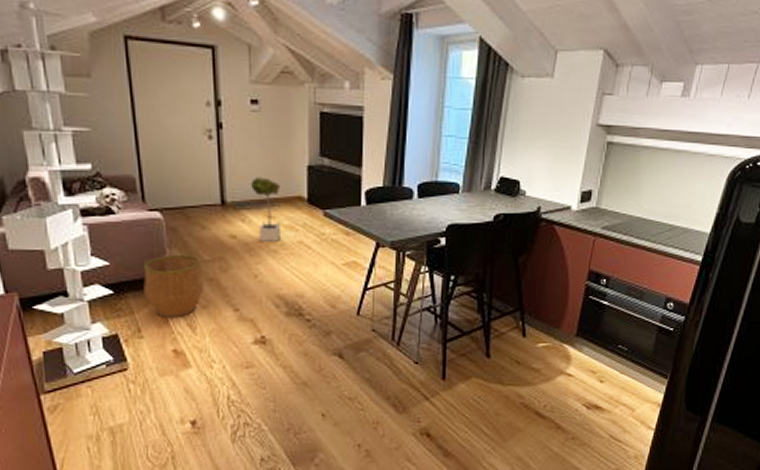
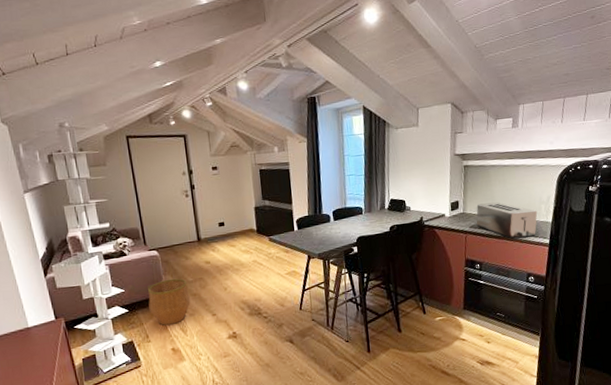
potted tree: present [251,177,282,242] -> none [217,218,241,264]
toaster: none [610,198,694,250] -> present [476,202,538,239]

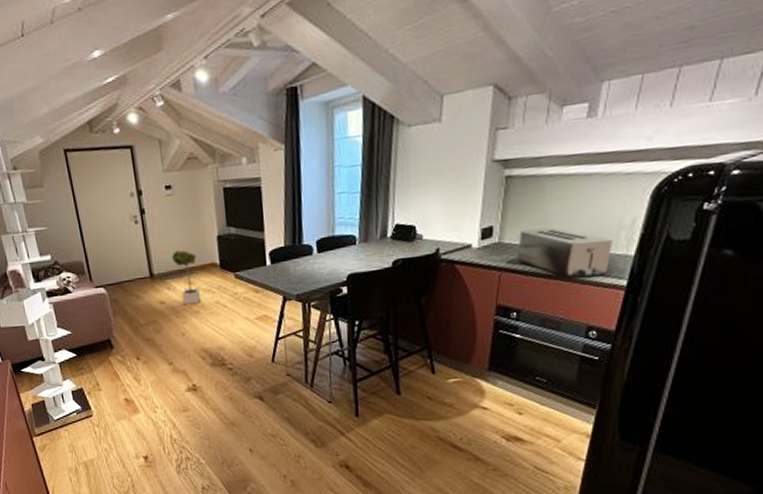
basket: present [148,278,191,326] -> none [96,320,144,374]
potted tree: none [217,218,241,264] -> present [172,250,202,305]

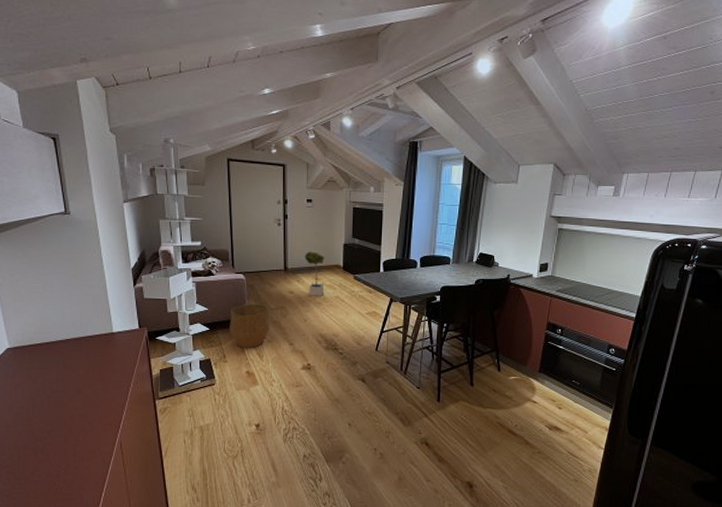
basket: none [96,320,144,374] -> present [229,303,270,349]
toaster: present [516,227,613,279] -> none [563,269,628,309]

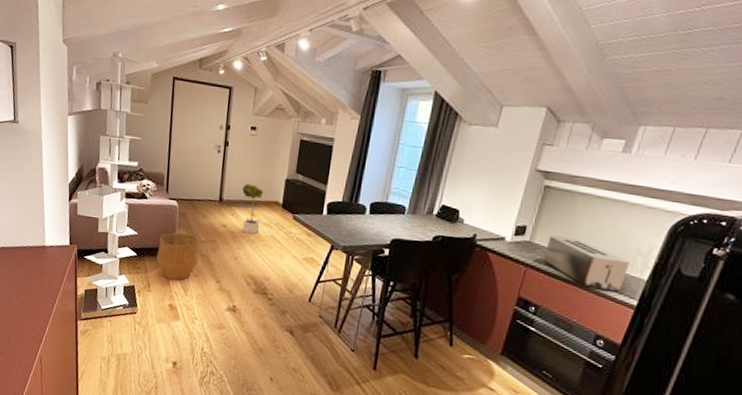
toaster: none [563,269,628,309] -> present [543,235,630,292]

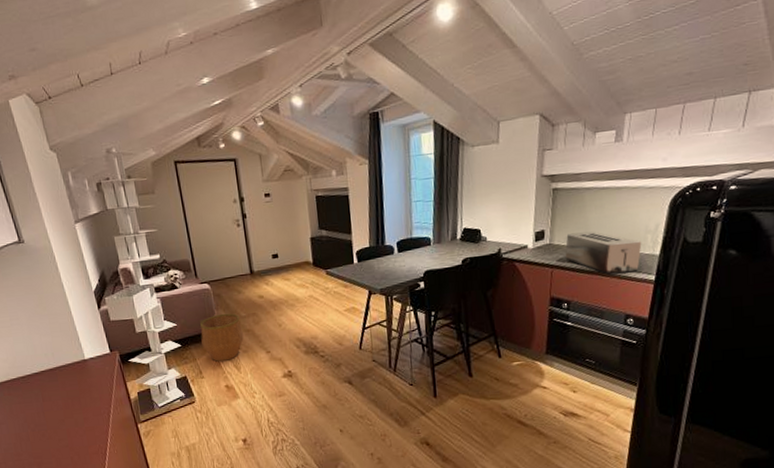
potted tree: present [242,183,264,234] -> none [270,250,297,299]

